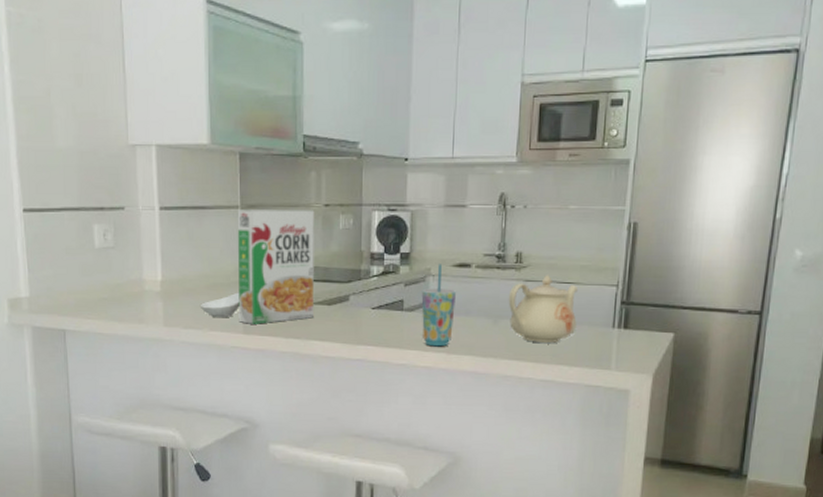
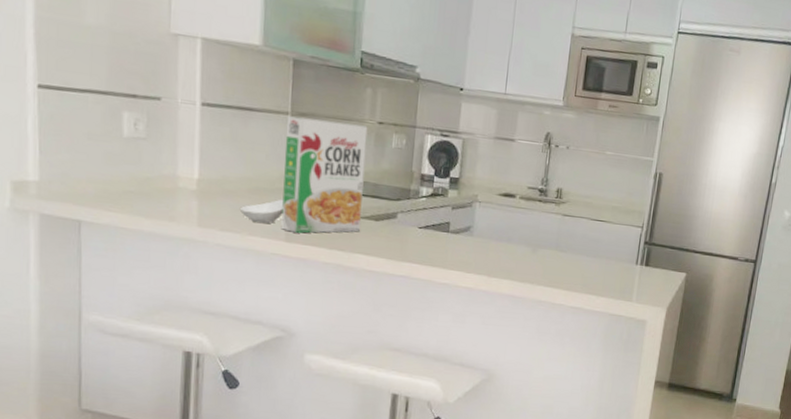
cup: present [421,264,456,347] -> none [466,192,500,270]
teapot: present [508,275,579,343] -> none [547,212,609,274]

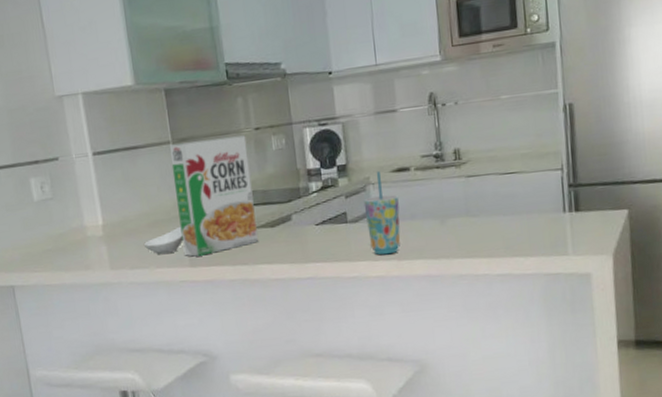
cup: none [466,192,500,270] -> present [363,171,401,255]

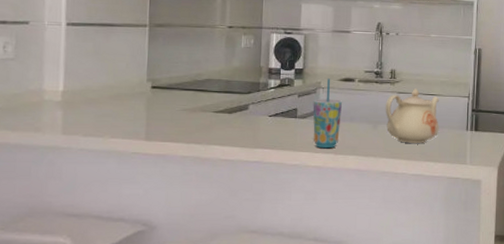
spoon rest: present [143,226,183,255] -> none [102,102,144,126]
cereal box: present [169,135,258,257] -> none [141,28,219,131]
teapot: none [452,168,527,238] -> present [385,88,440,143]

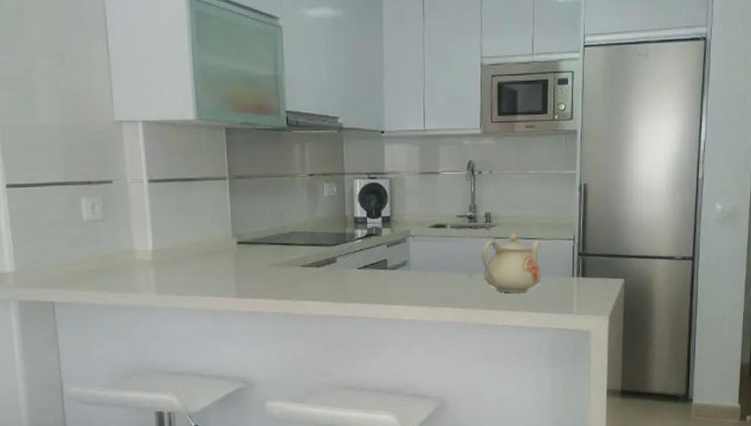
cup: present [313,78,342,149] -> none [403,225,434,301]

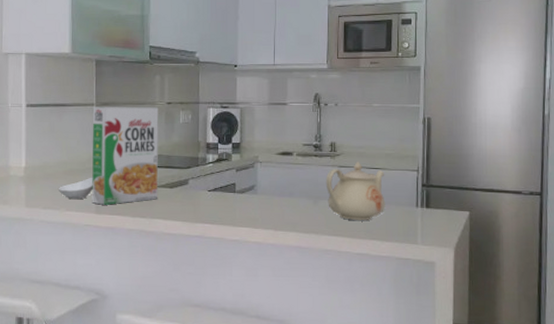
spoon rest: none [192,258,232,284] -> present [58,177,93,200]
cereal box: none [225,180,303,288] -> present [92,107,159,205]

